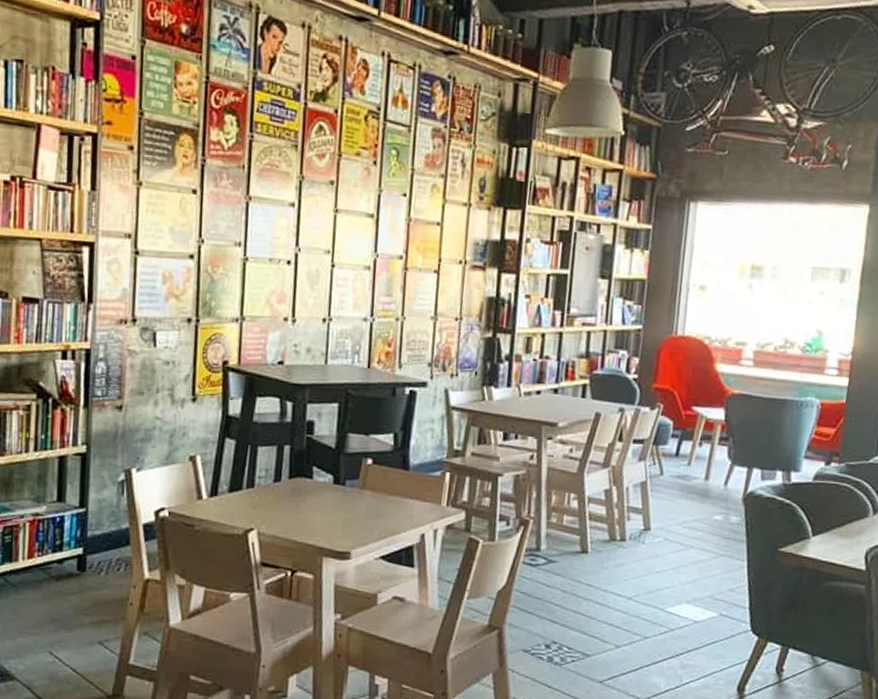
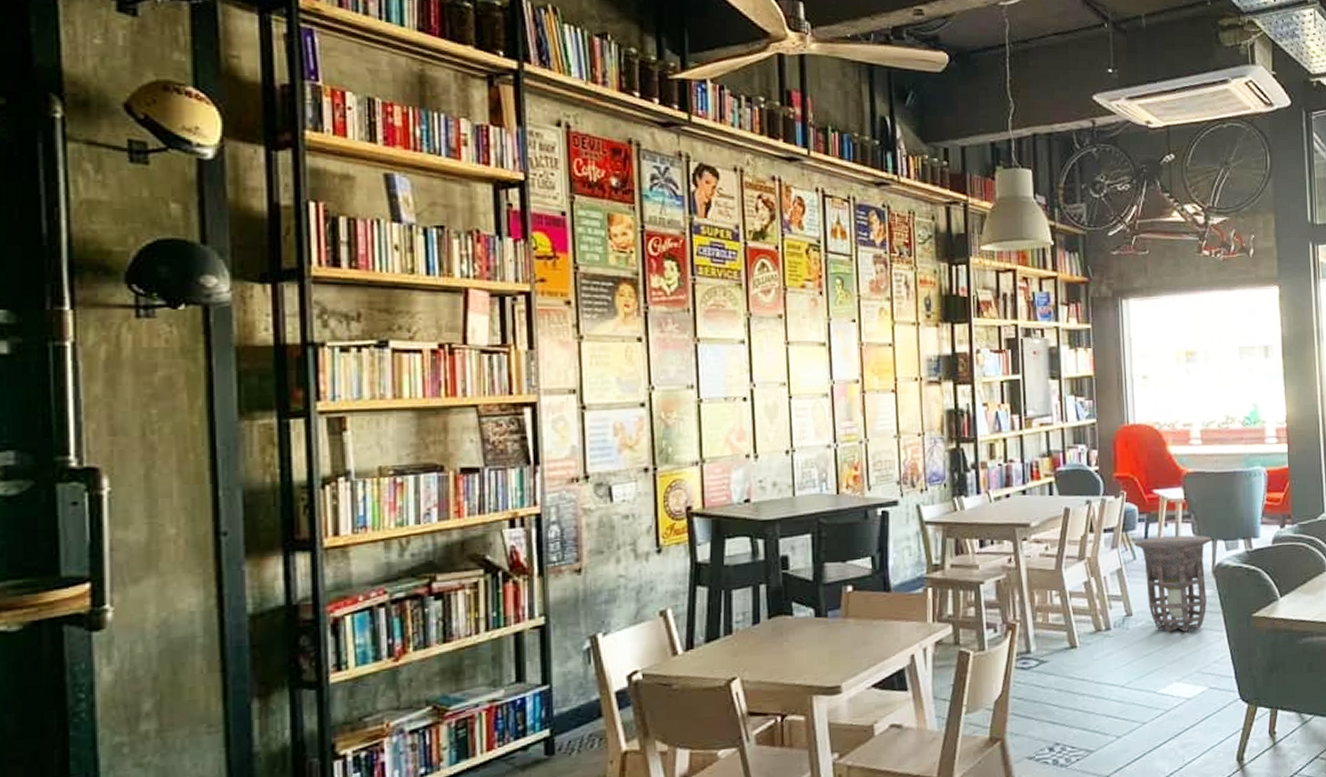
side table: none [663,455,748,555] -> present [1134,535,1212,632]

